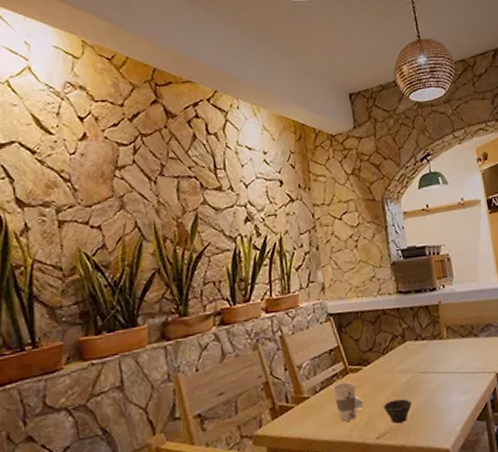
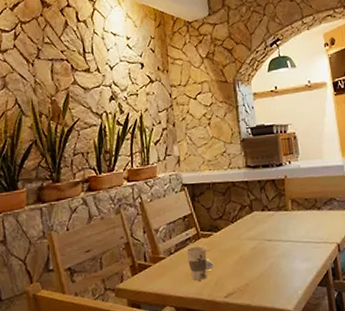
cup: present [384,399,412,424] -> none [232,263,257,286]

